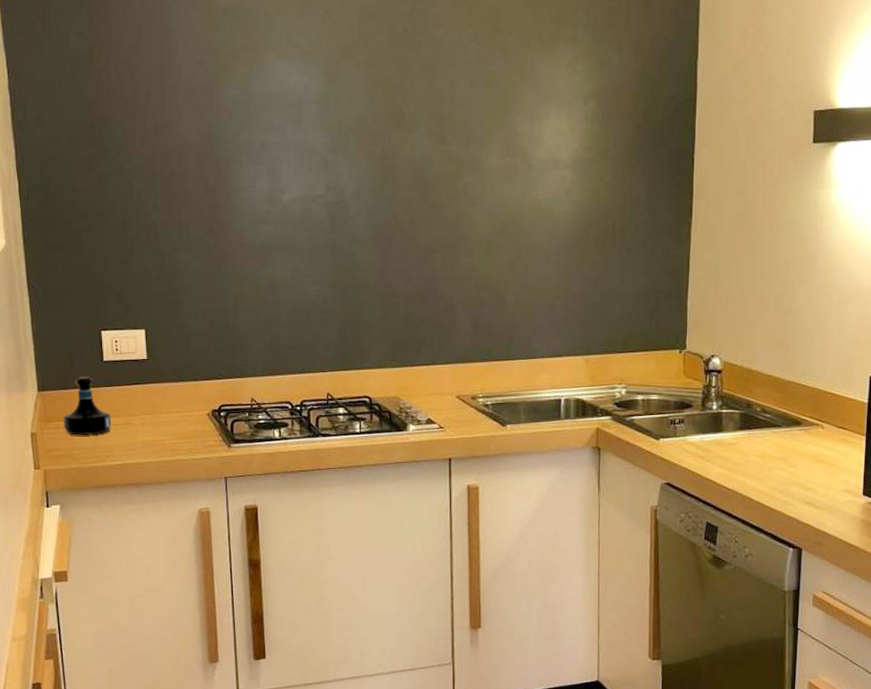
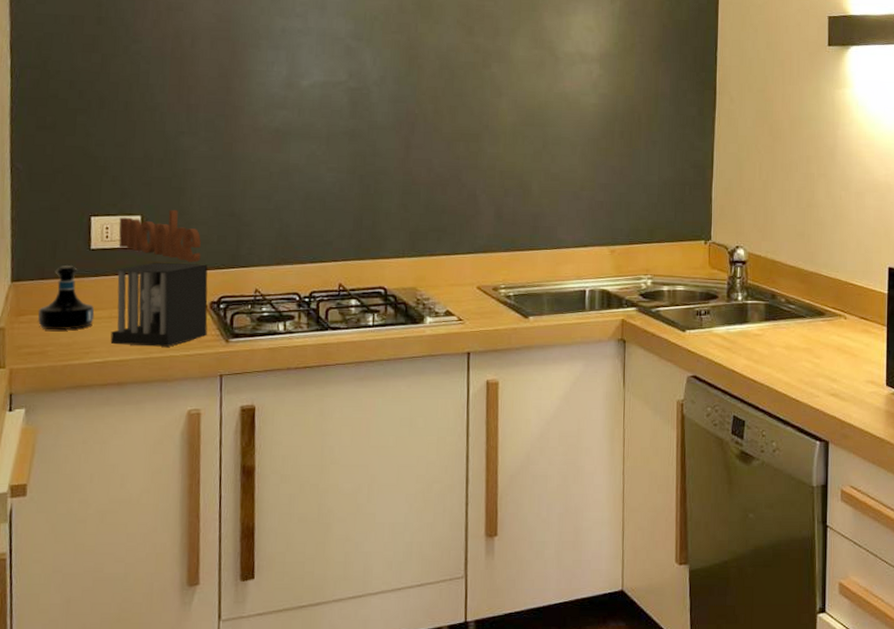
knife block: none [123,323,211,451] -> present [110,209,208,347]

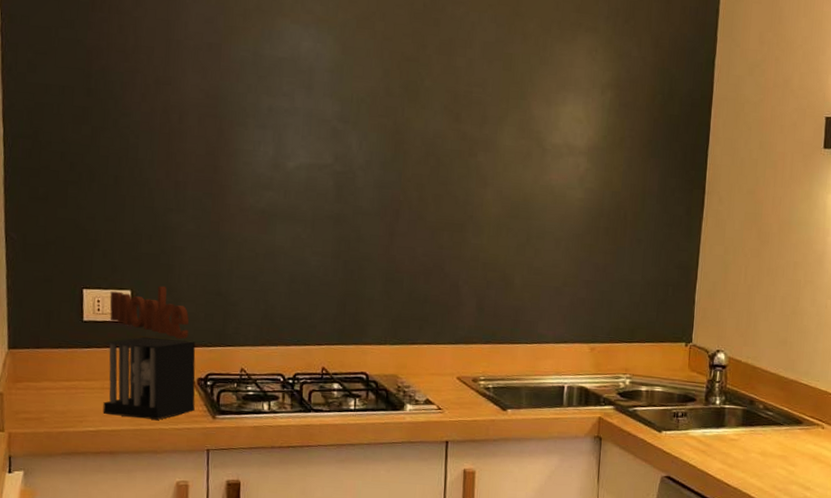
tequila bottle: present [37,266,95,331] -> none [33,336,88,399]

